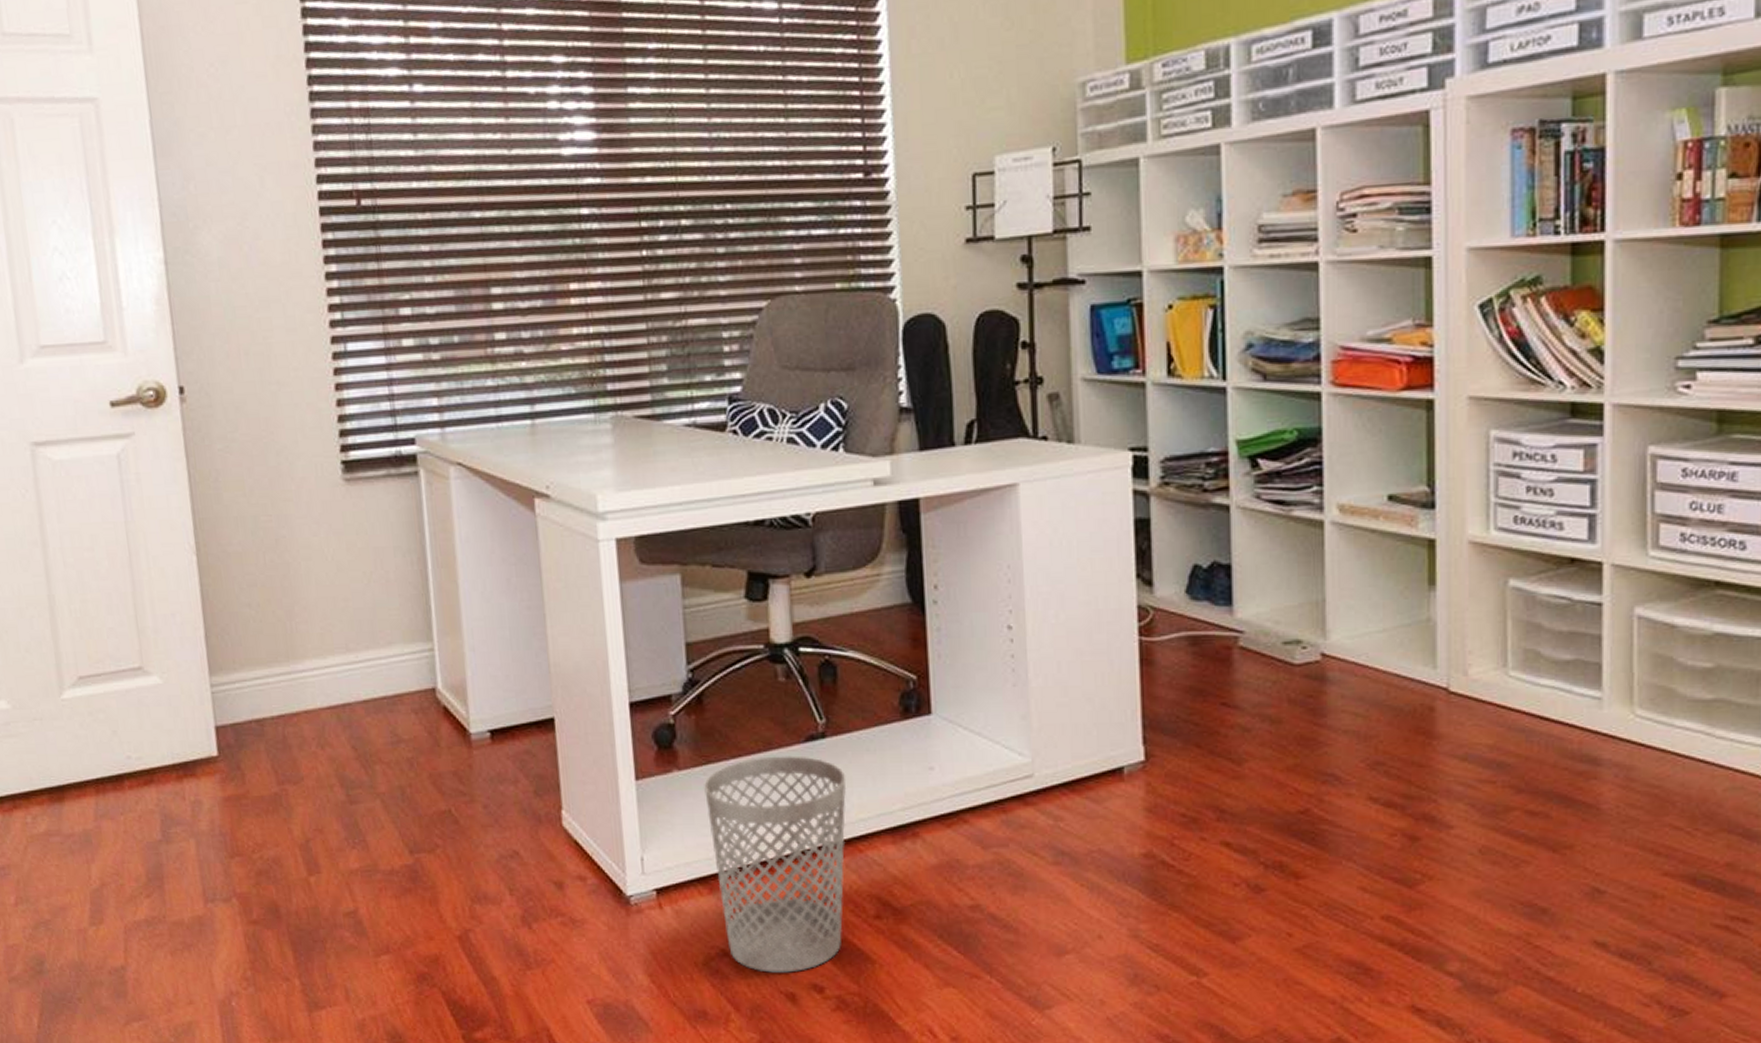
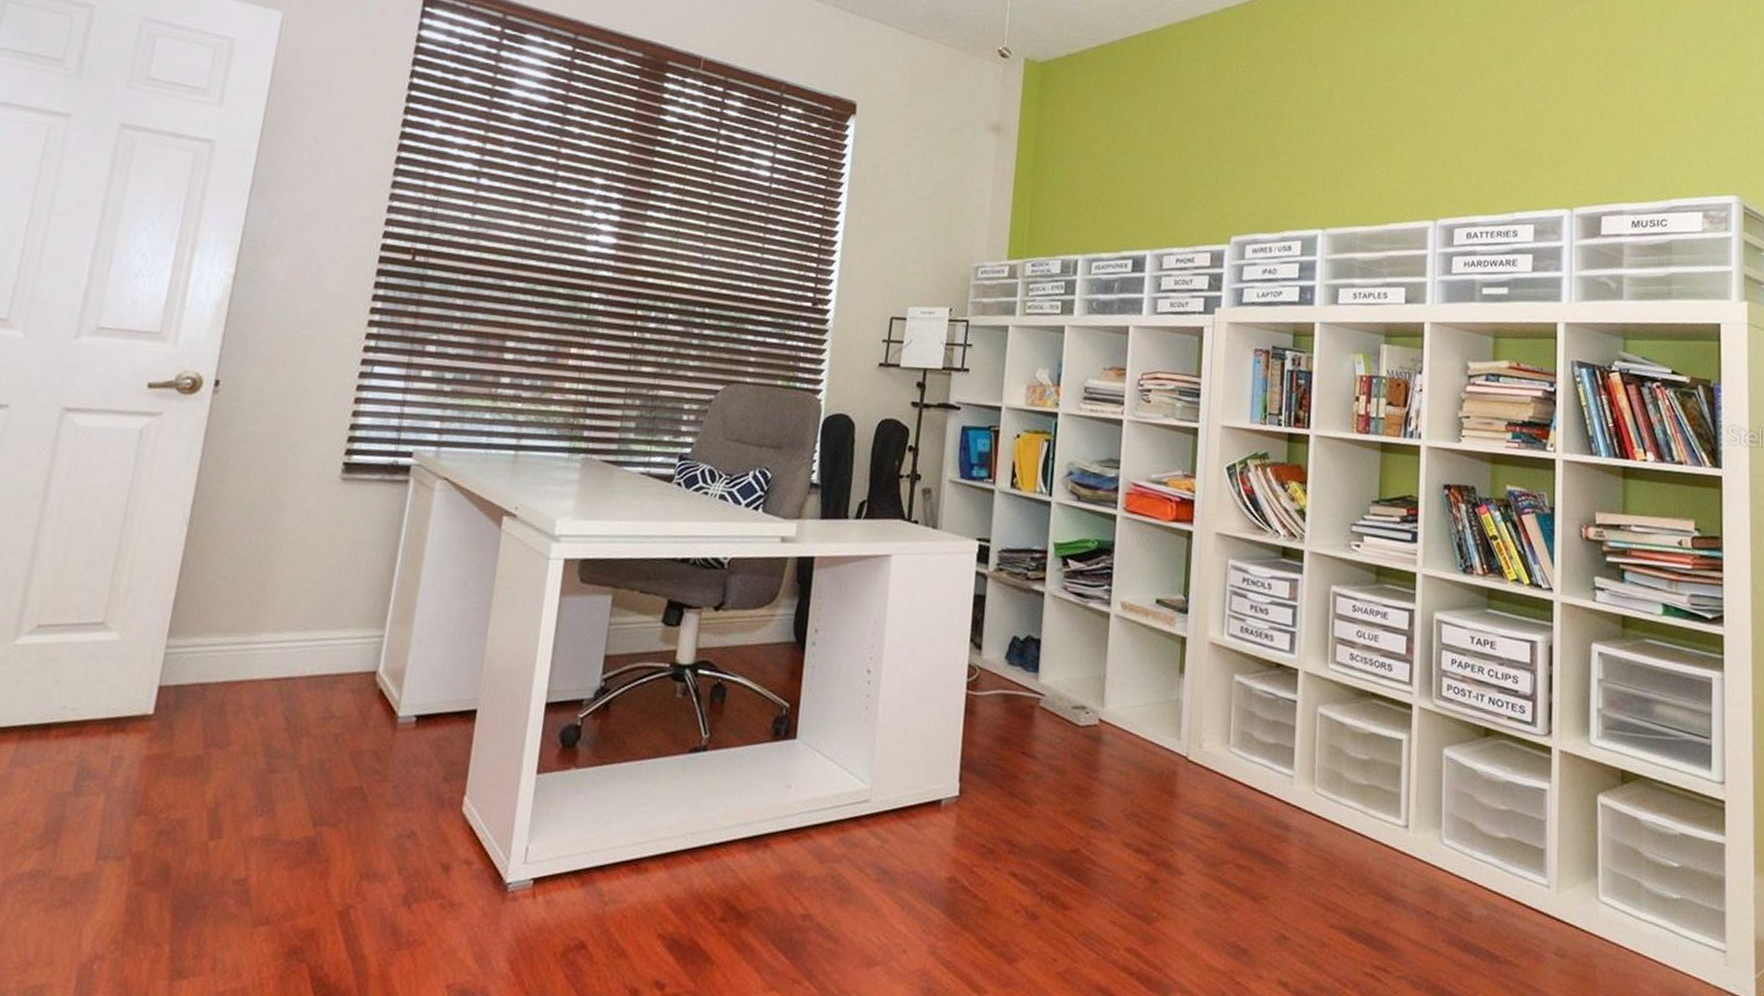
wastebasket: present [704,756,847,973] -> none [587,763,718,968]

